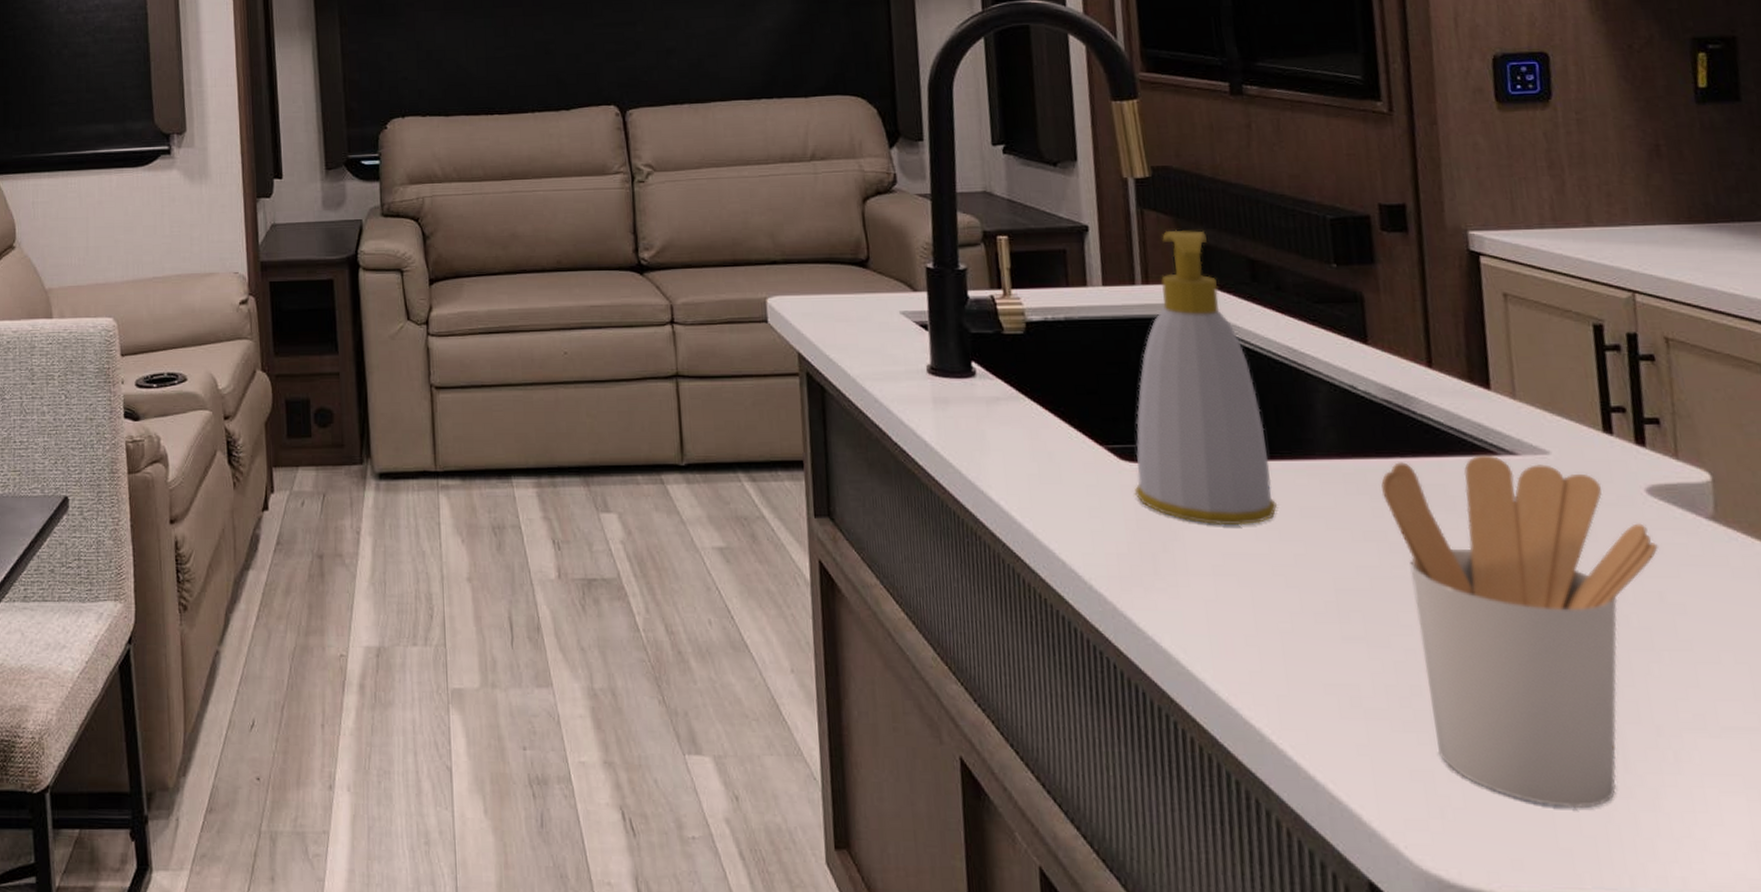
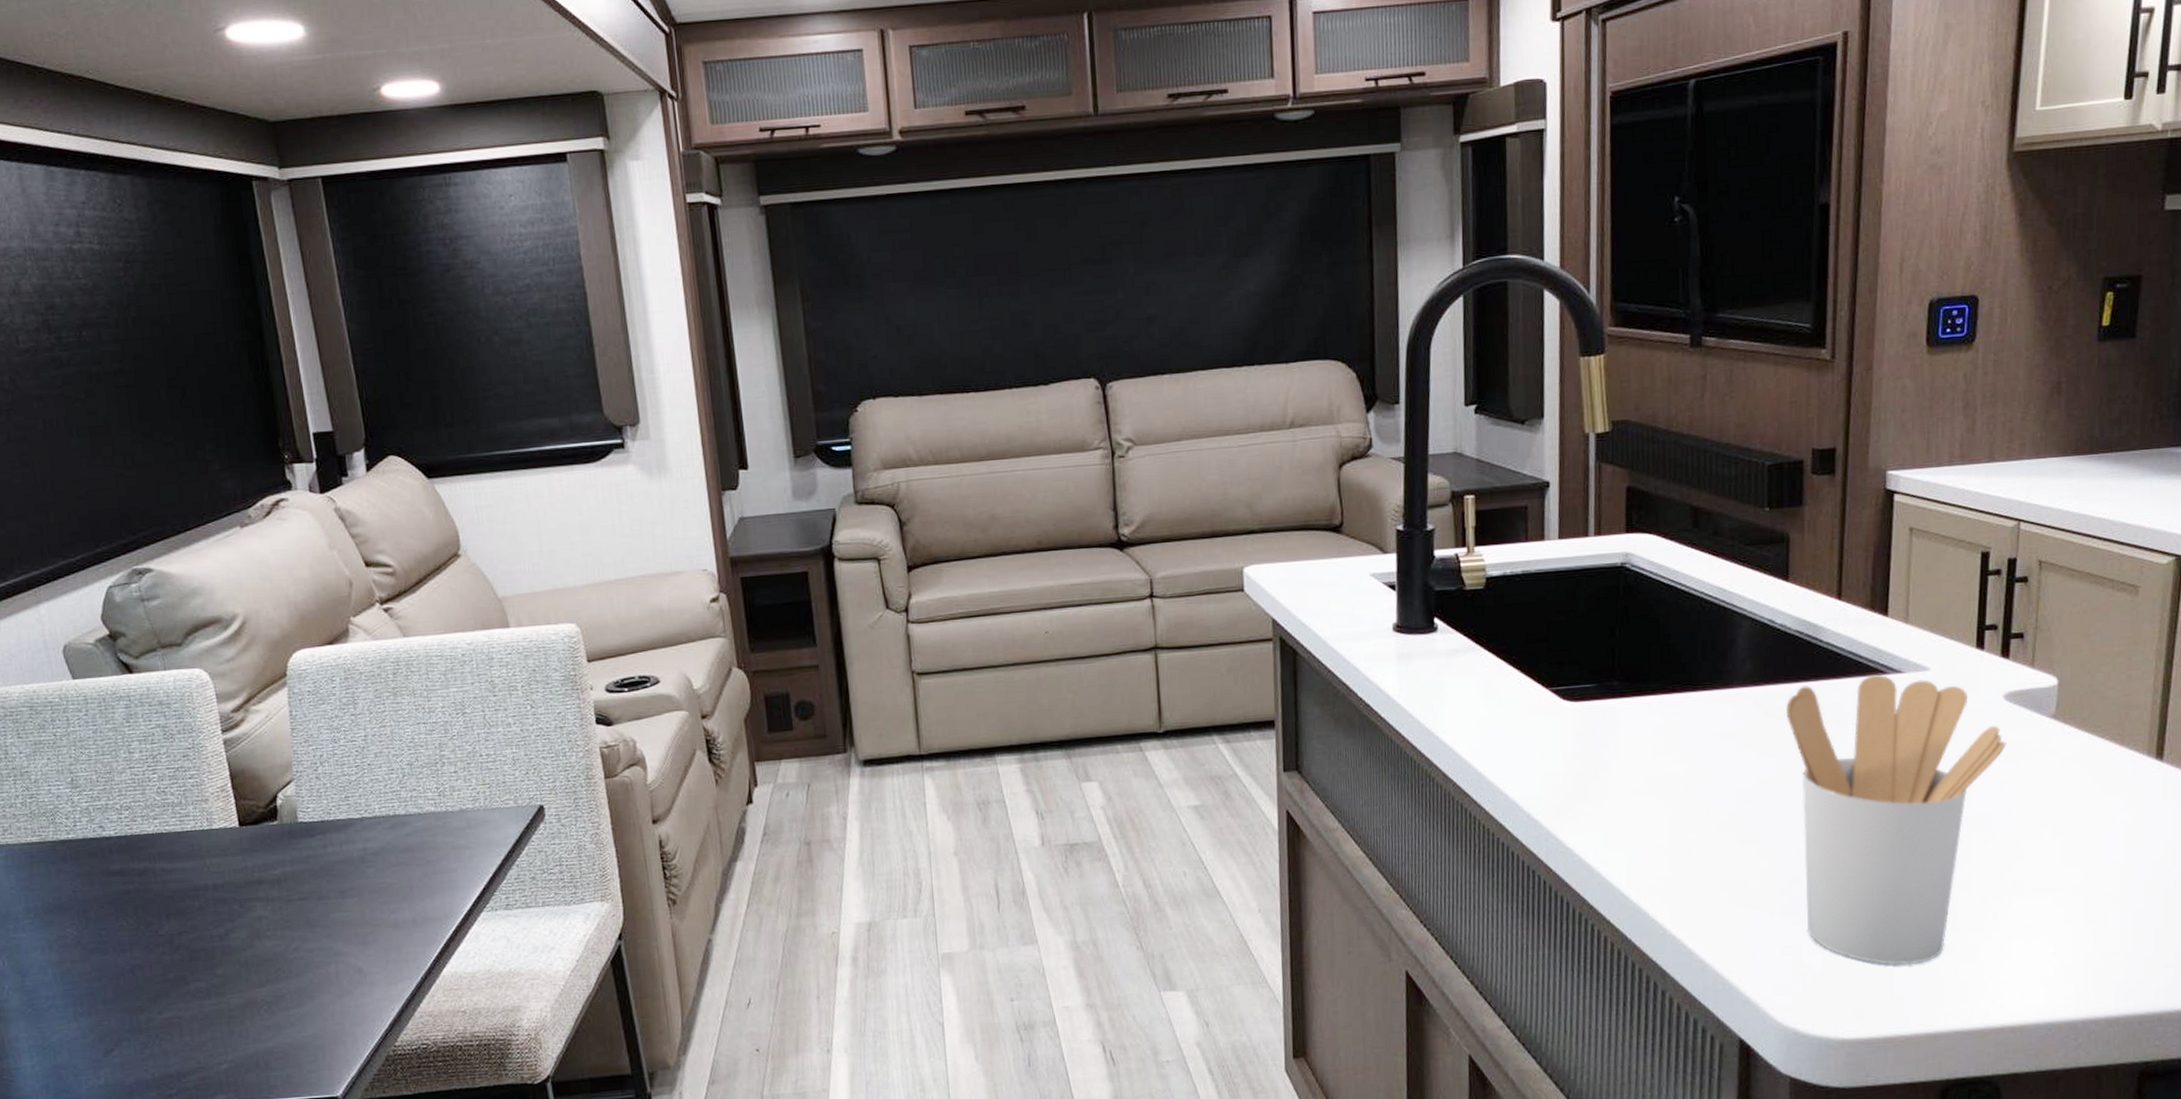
soap bottle: present [1135,230,1277,526] -> none [1574,481,1695,753]

